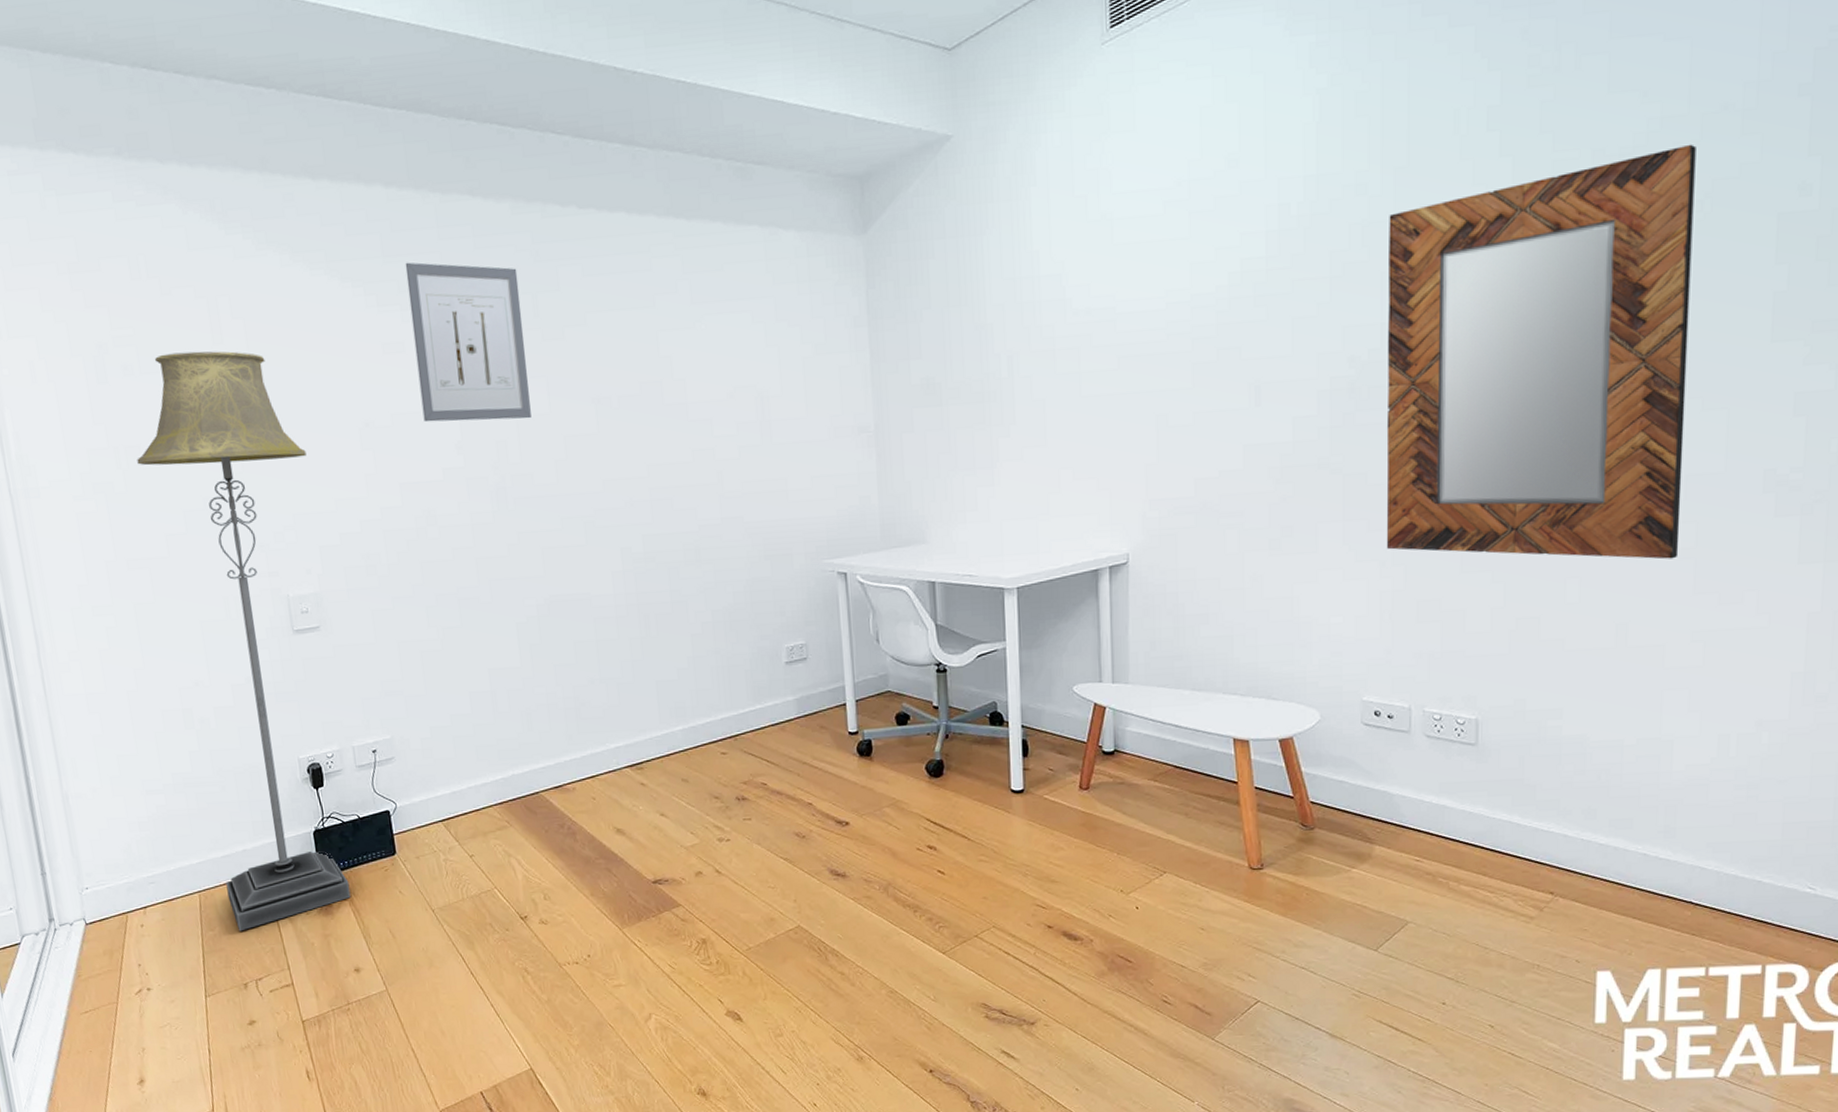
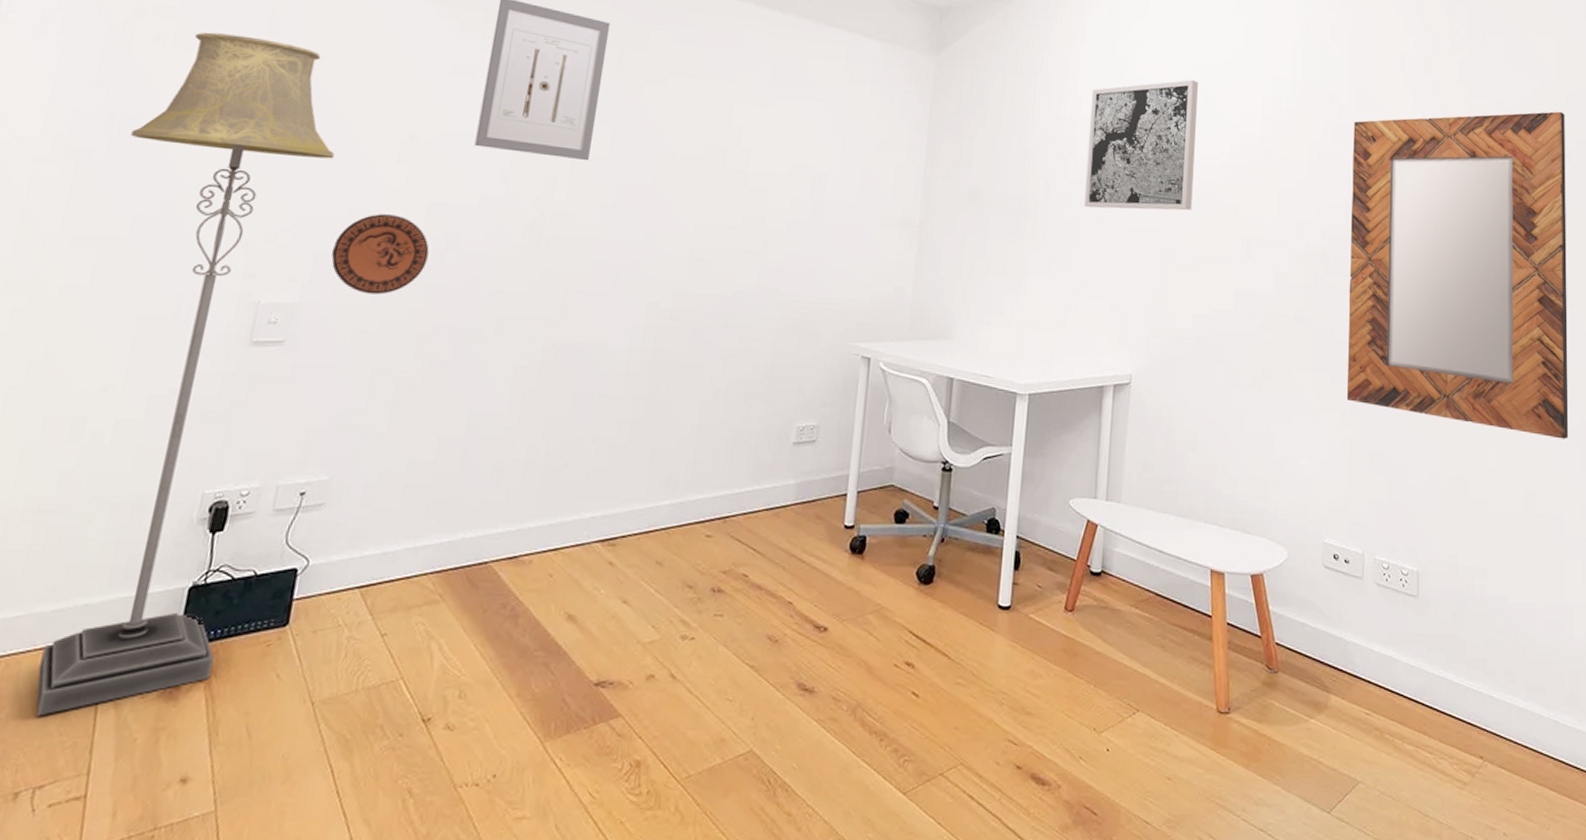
decorative plate: none [332,500,415,576] -> present [331,214,430,295]
wall art: none [1050,202,1184,379] -> present [1084,80,1198,211]

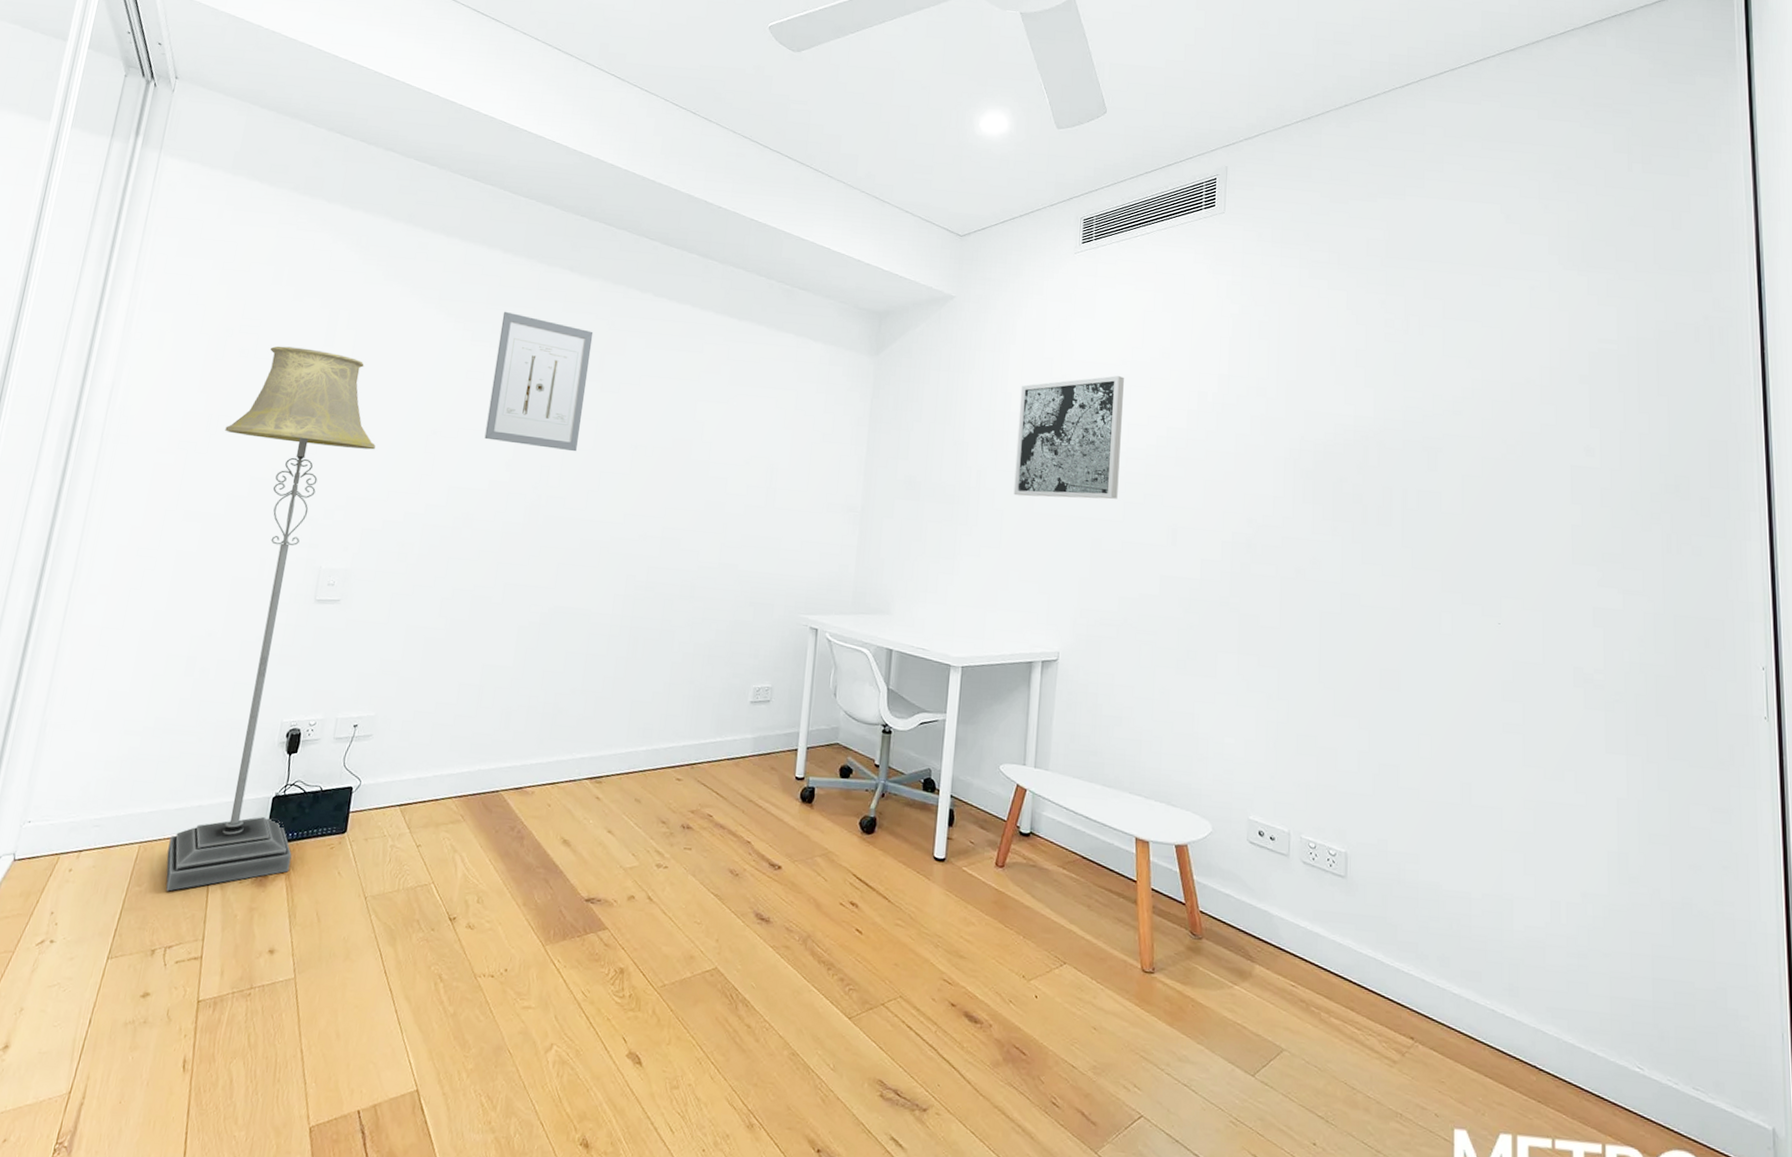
decorative plate: present [331,214,430,295] -> none [374,496,450,564]
home mirror: present [1346,111,1569,439] -> none [1272,403,1510,732]

